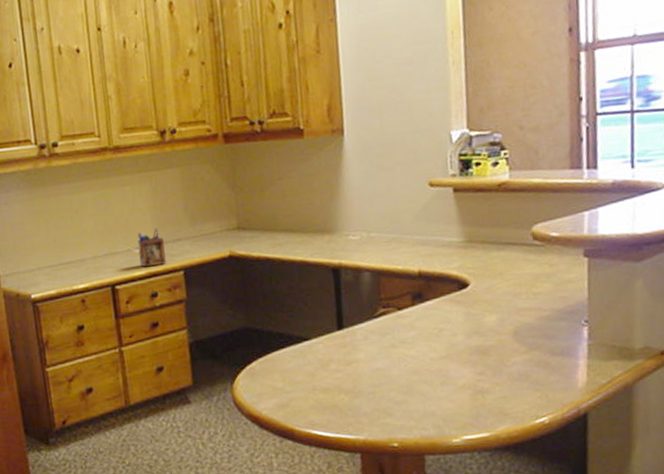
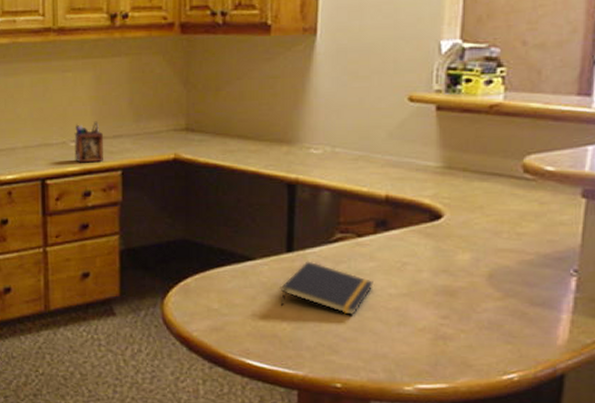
notepad: none [335,335,416,381] -> present [280,261,373,315]

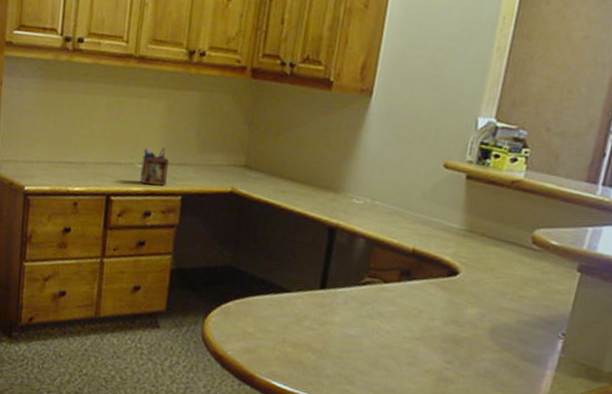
notepad: present [280,261,373,315] -> none [308,299,392,352]

